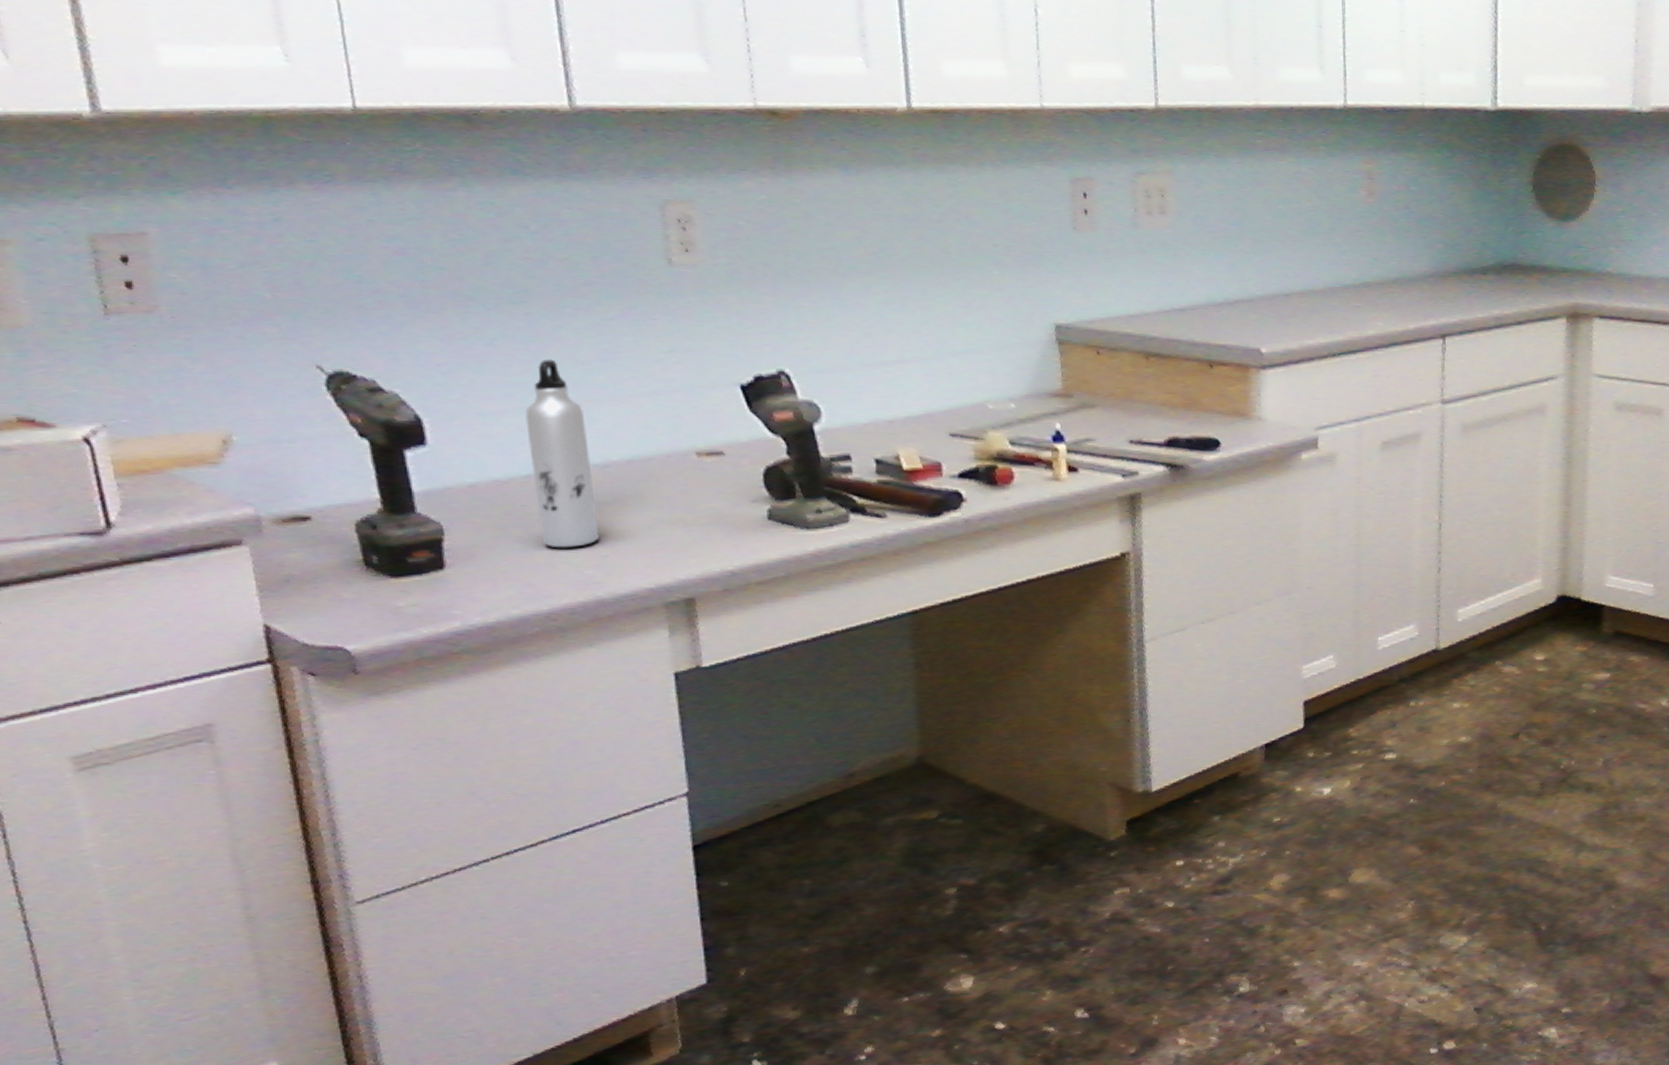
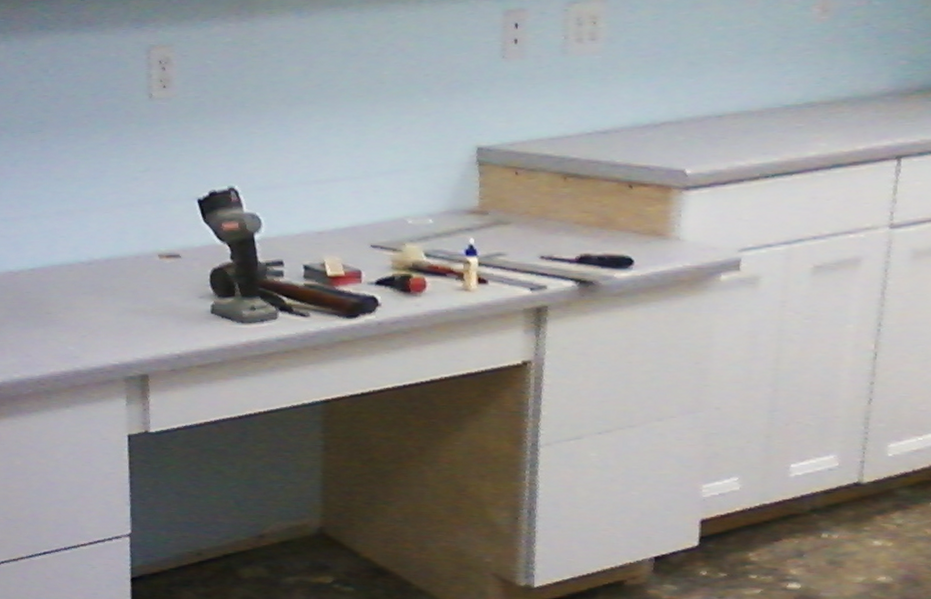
water bottle: present [525,359,600,548] -> none [34,177,81,328]

